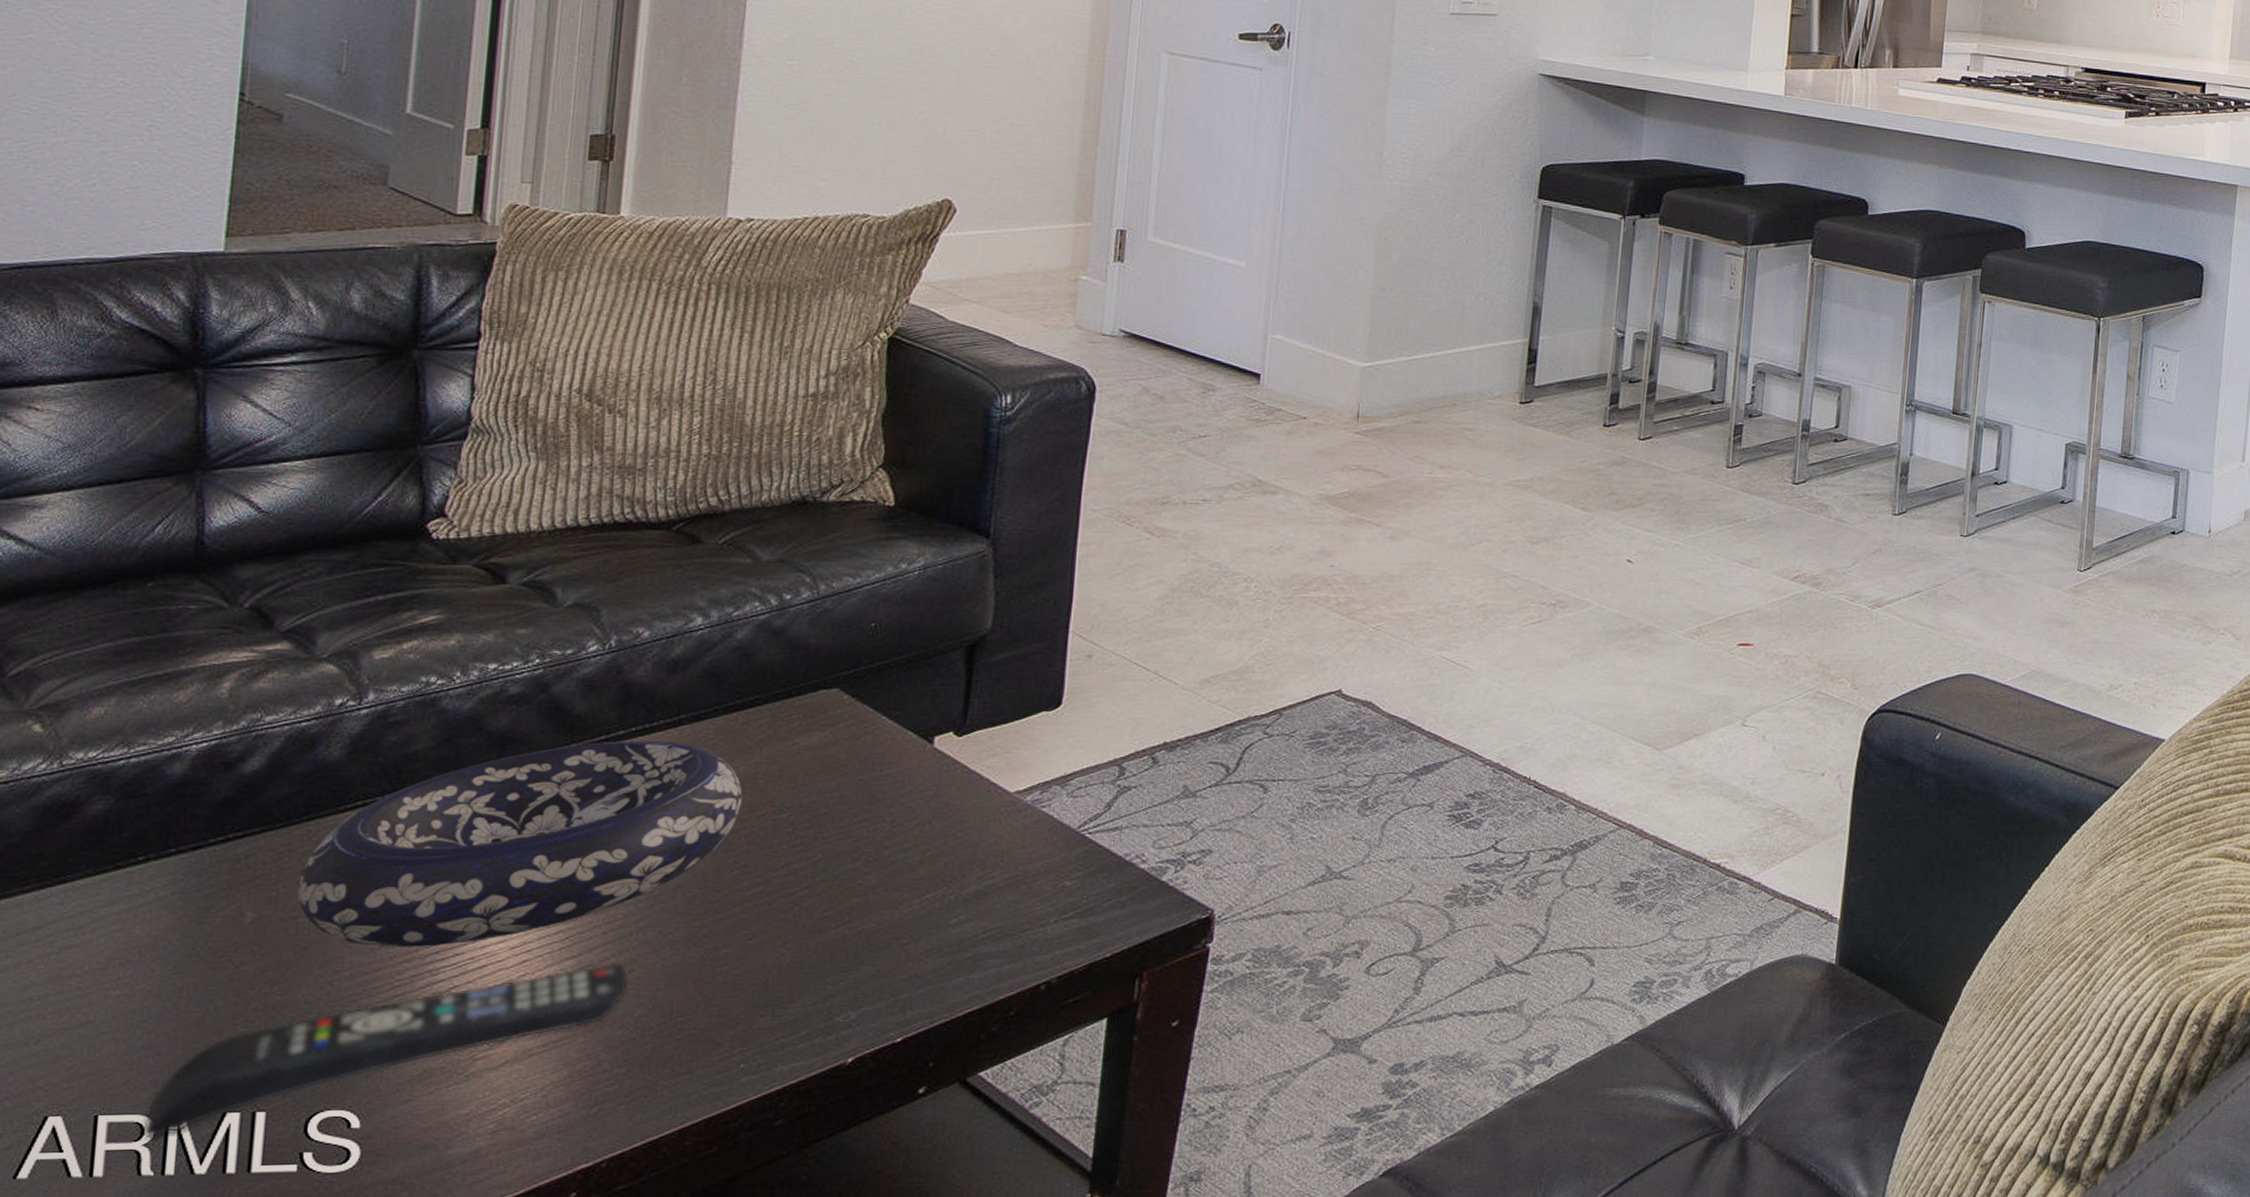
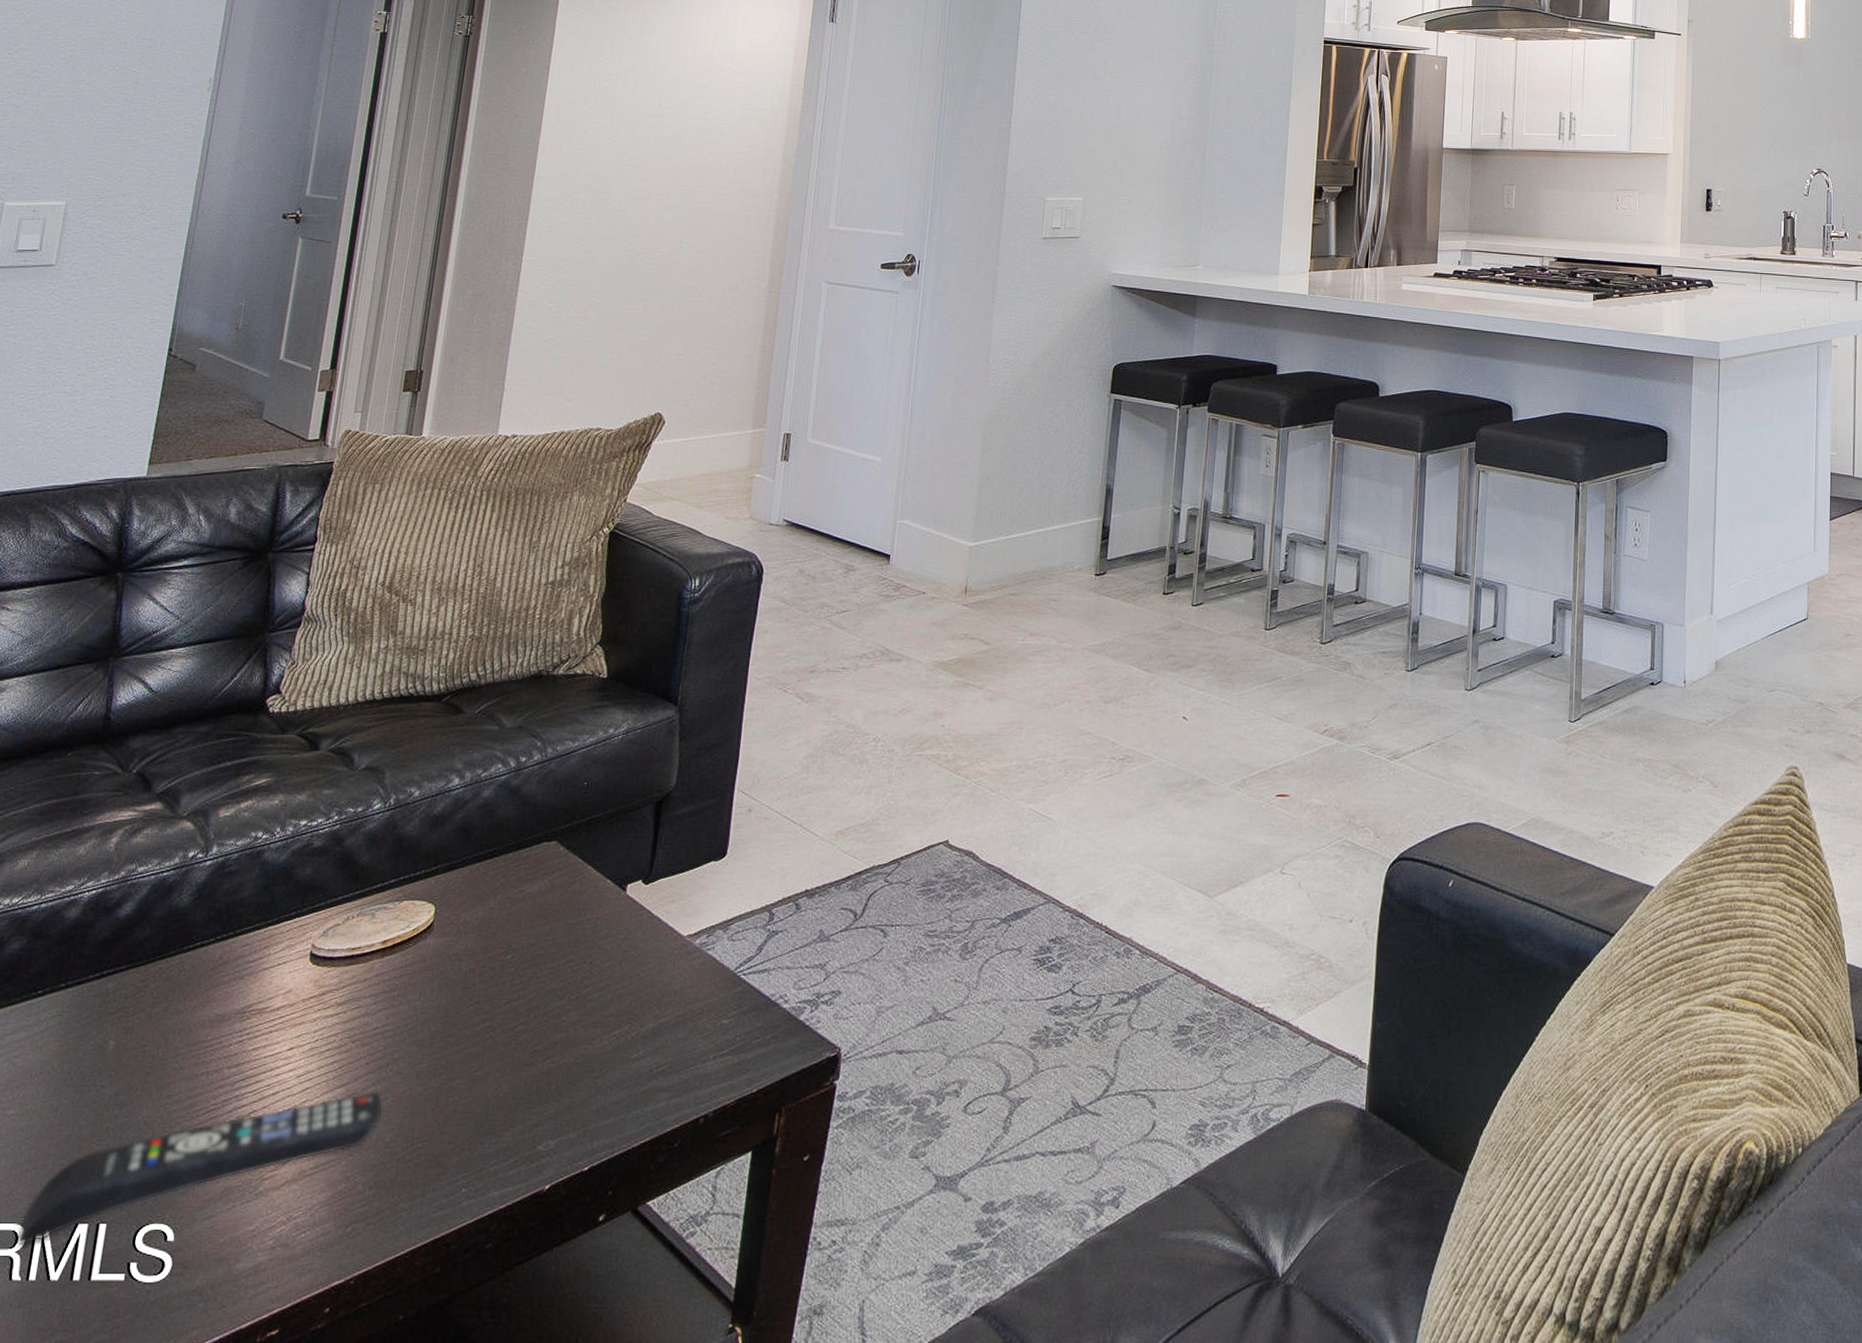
decorative bowl: present [297,740,743,947] -> none [147,887,479,1074]

